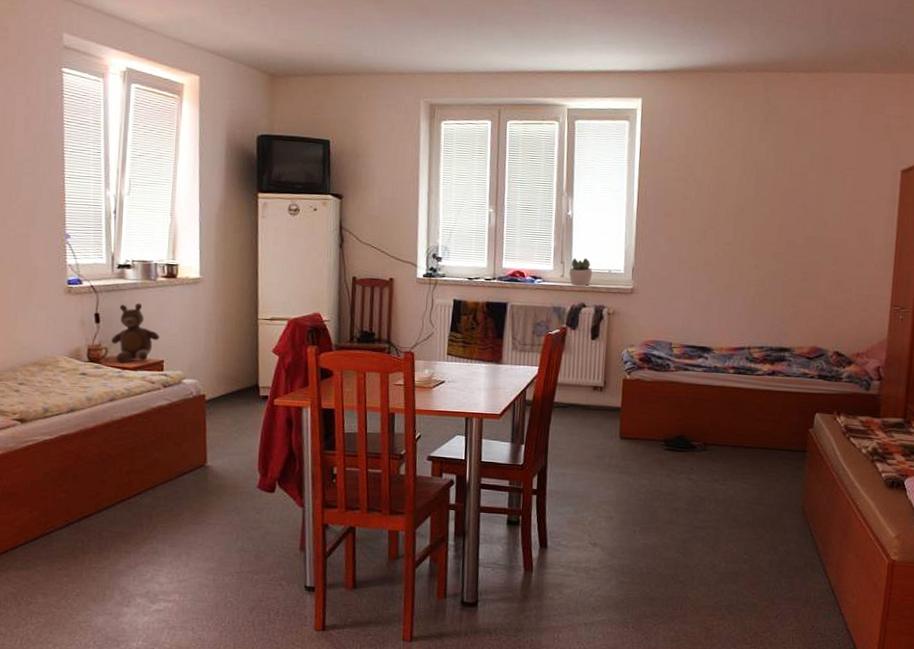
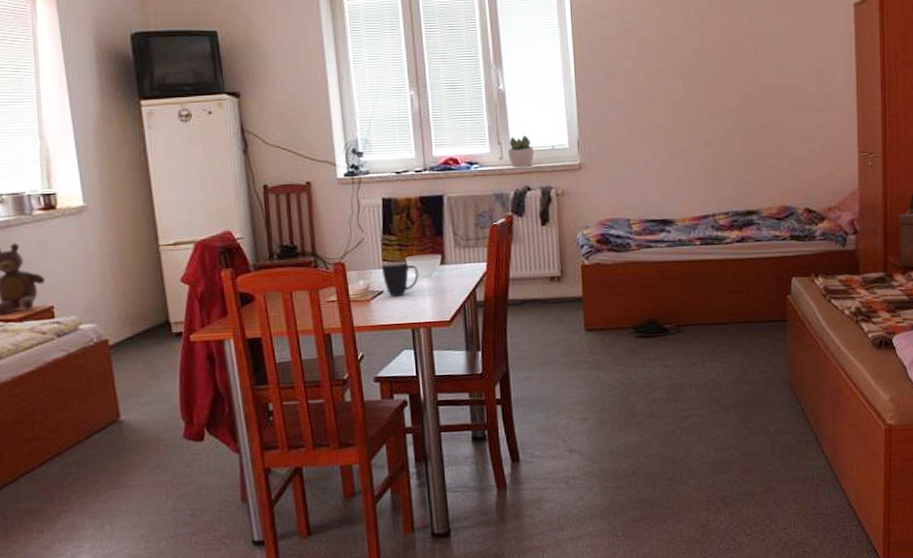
mug: none [445,356,478,387] -> present [381,261,419,296]
bowl: none [467,353,500,375] -> present [405,254,442,279]

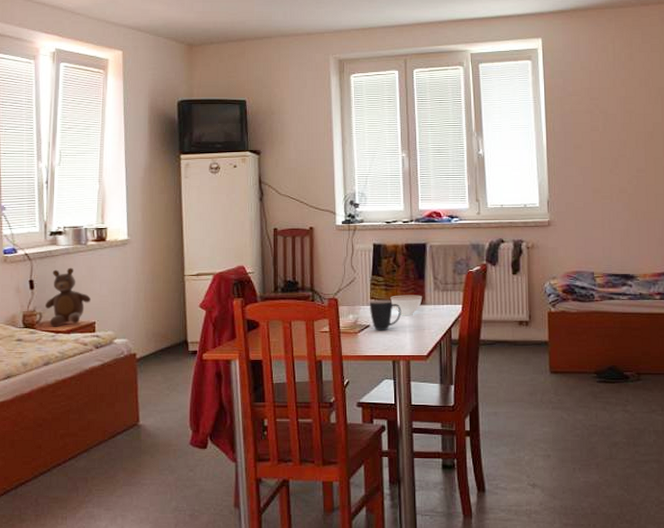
succulent plant: present [508,136,535,168] -> none [485,195,508,223]

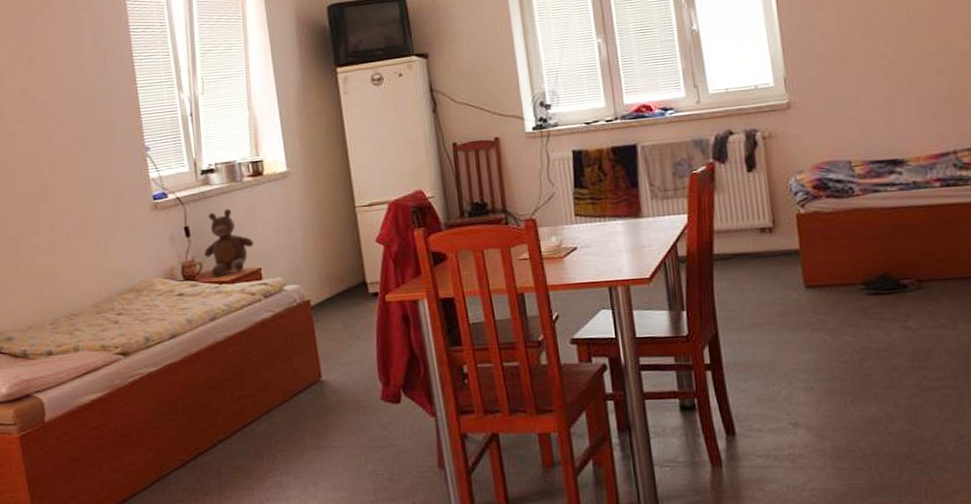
mug: present [369,299,402,330] -> none [573,215,614,253]
bowl: present [390,295,423,316] -> none [599,206,639,234]

